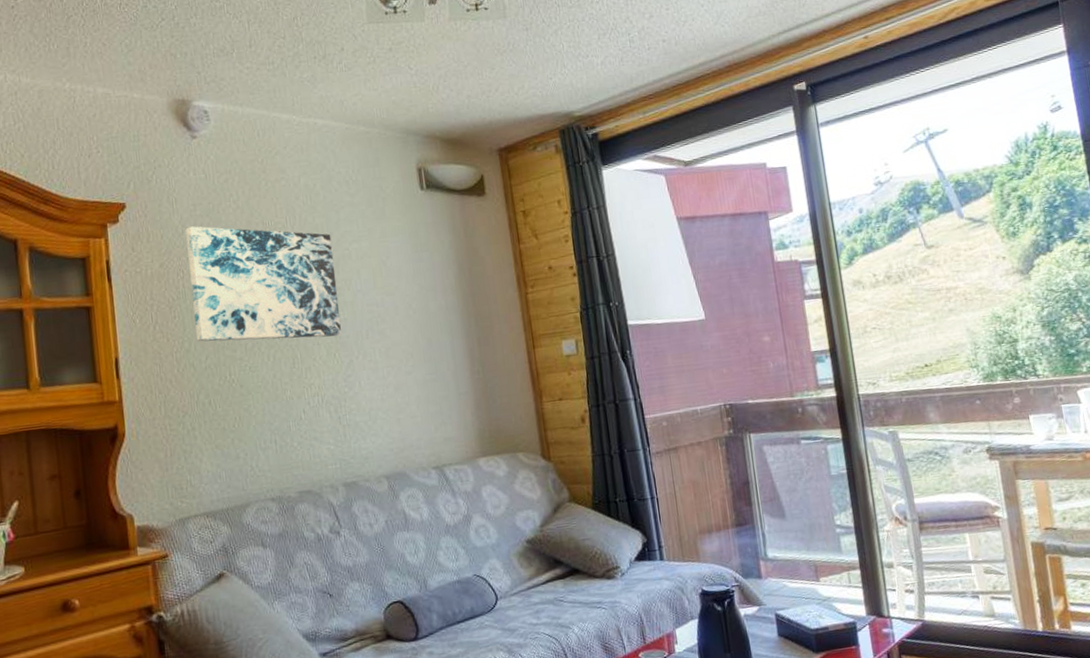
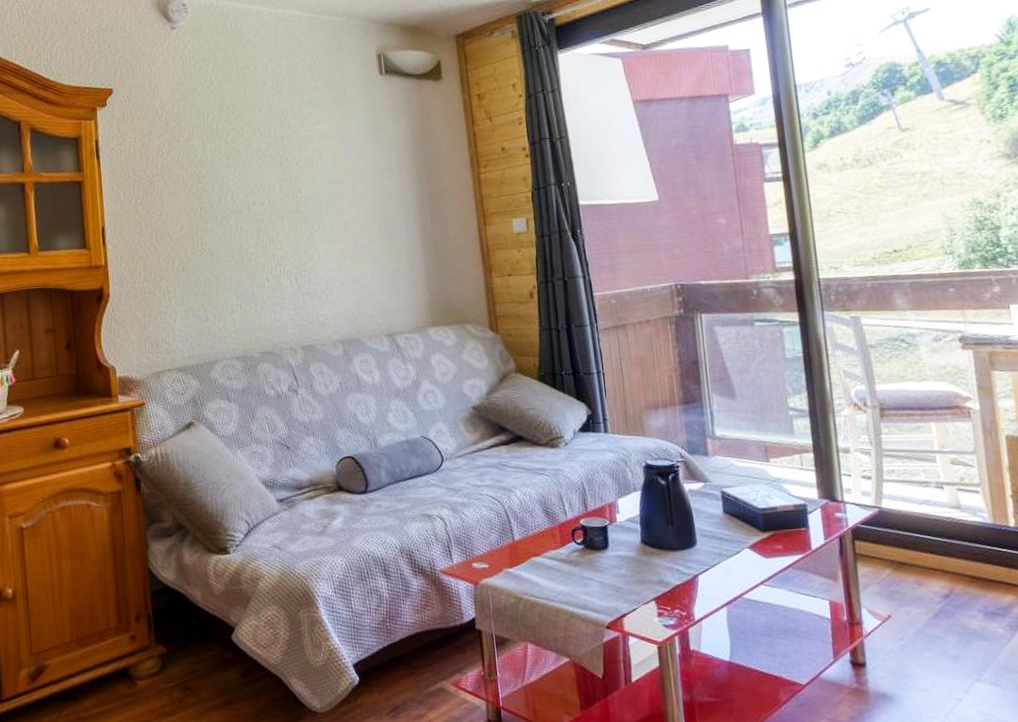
wall art: present [185,226,342,342] -> none [165,109,303,214]

